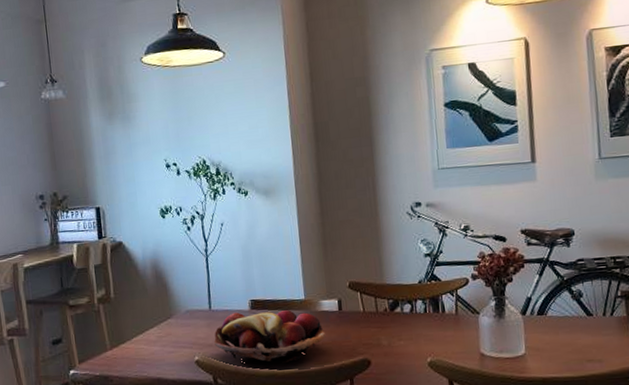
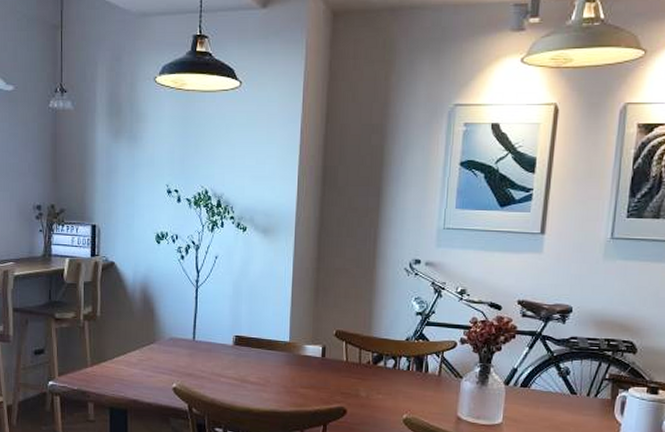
fruit basket: present [213,310,326,364] -> none [193,346,306,402]

